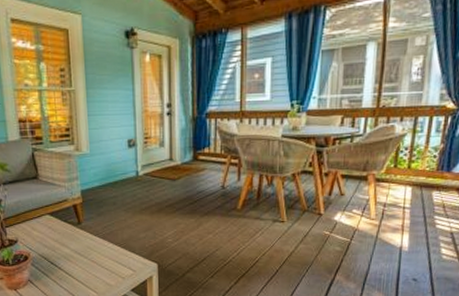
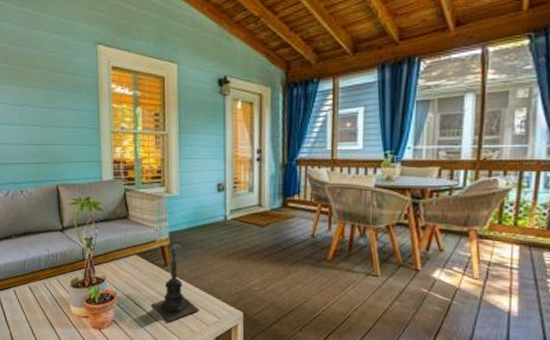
candle holder: none [67,193,115,278] -> present [152,235,200,322]

